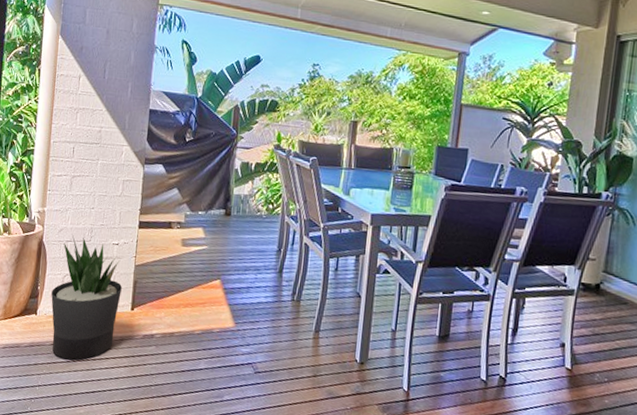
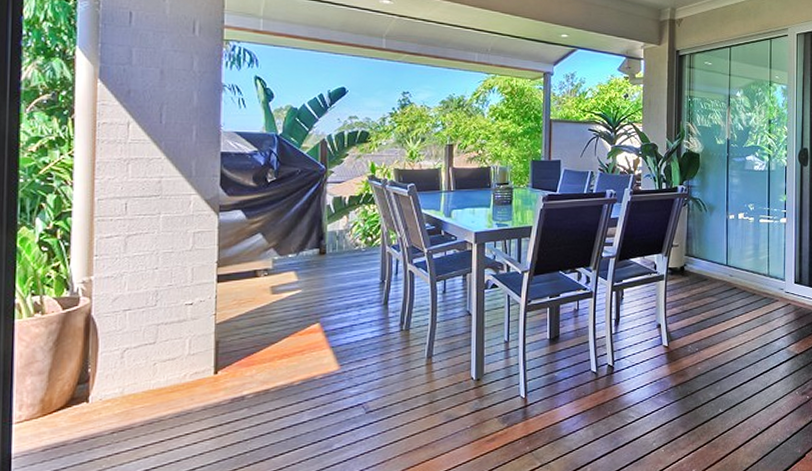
planter: present [50,234,122,360] -> none [106,301,200,447]

